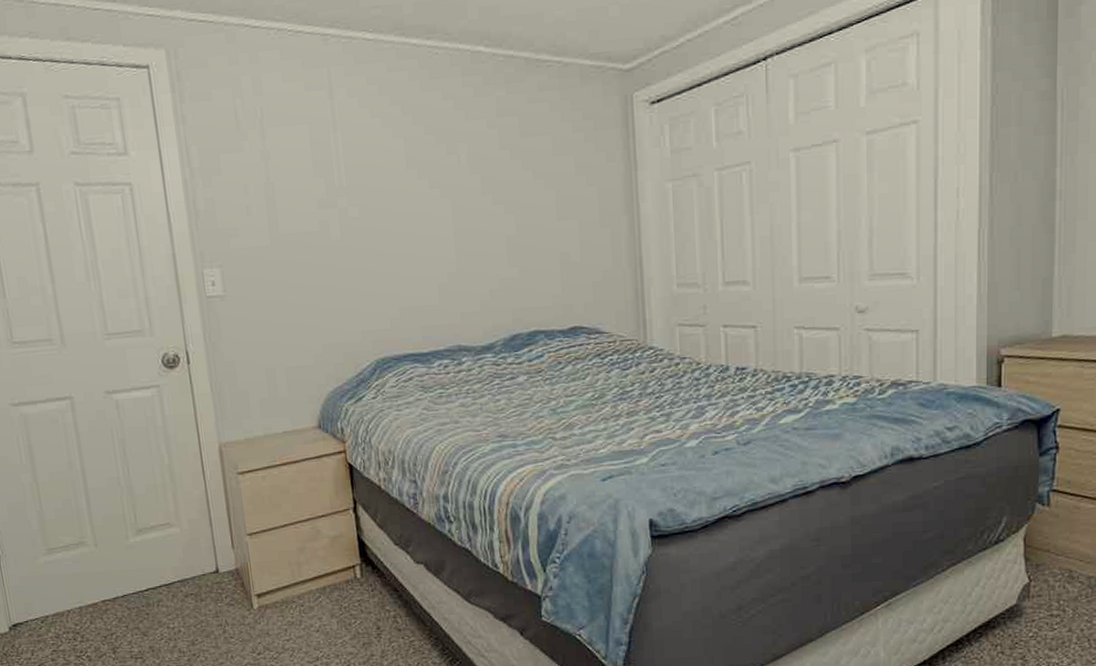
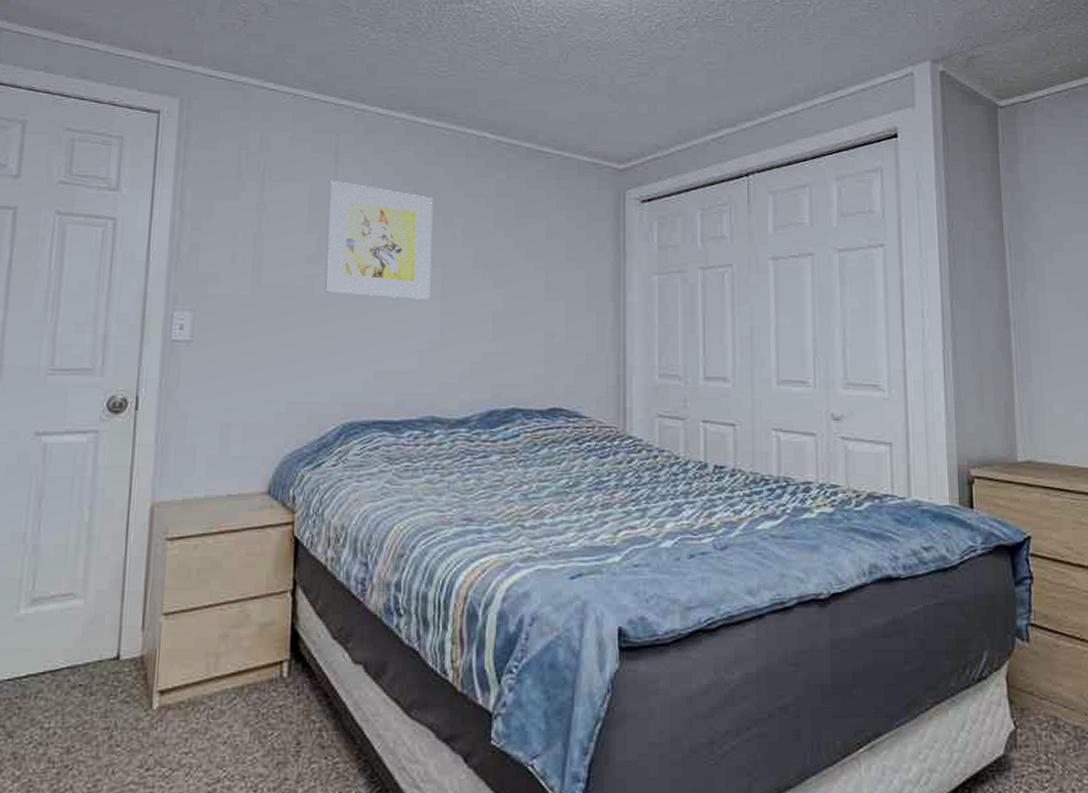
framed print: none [327,119,443,236] -> present [325,181,432,300]

